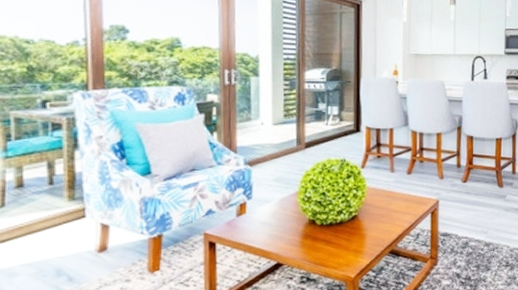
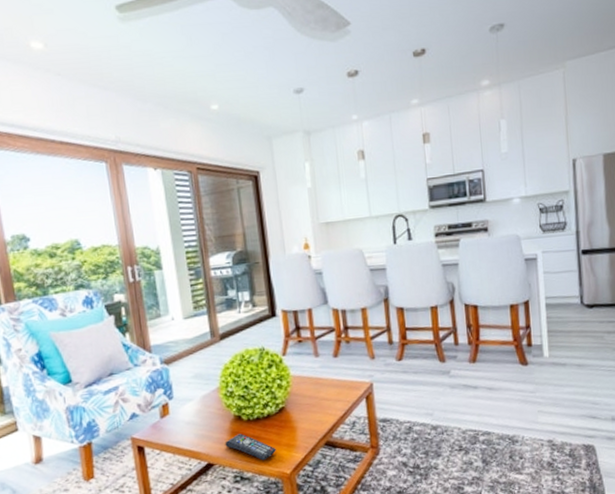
remote control: none [296,237,344,264] -> present [224,433,276,461]

